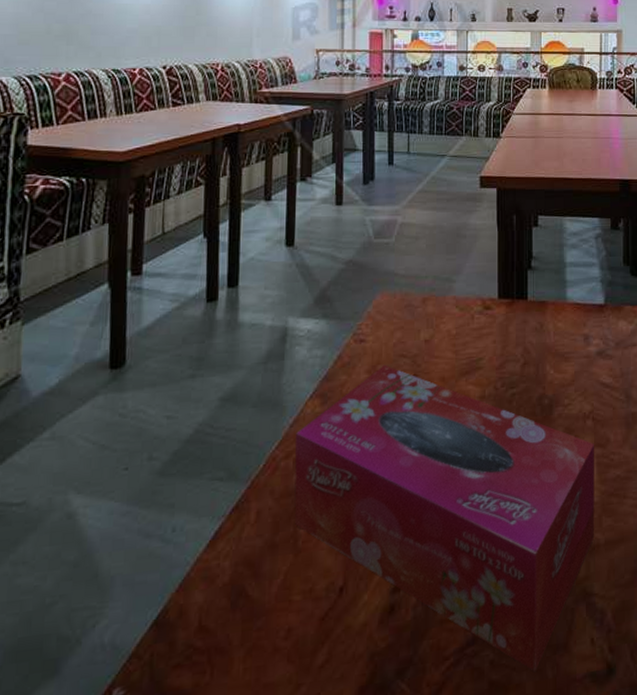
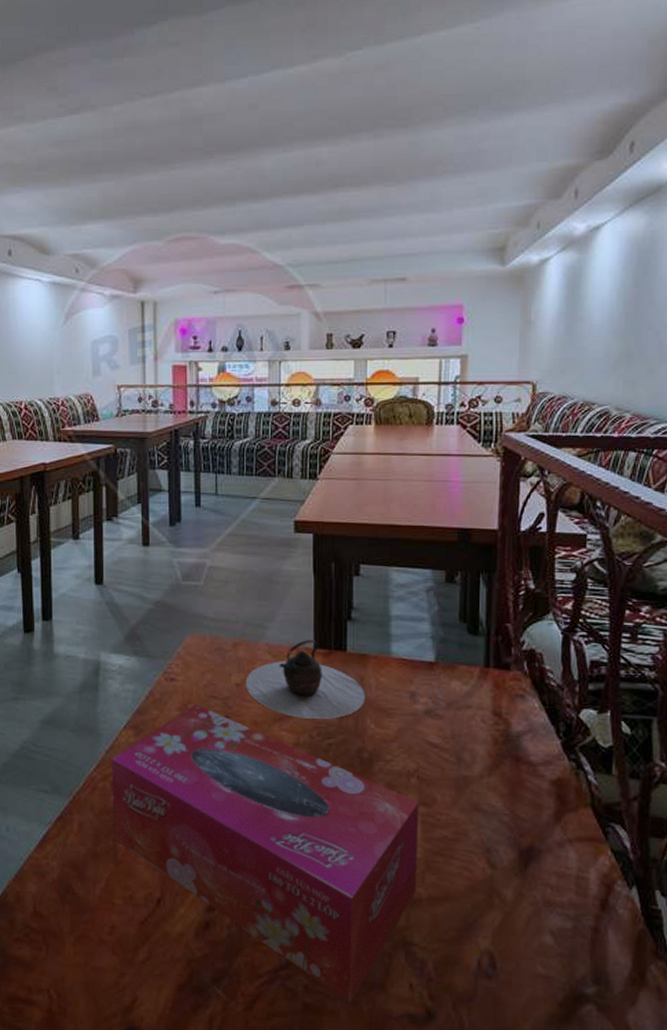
teapot: none [434,289,545,370] -> present [245,639,366,719]

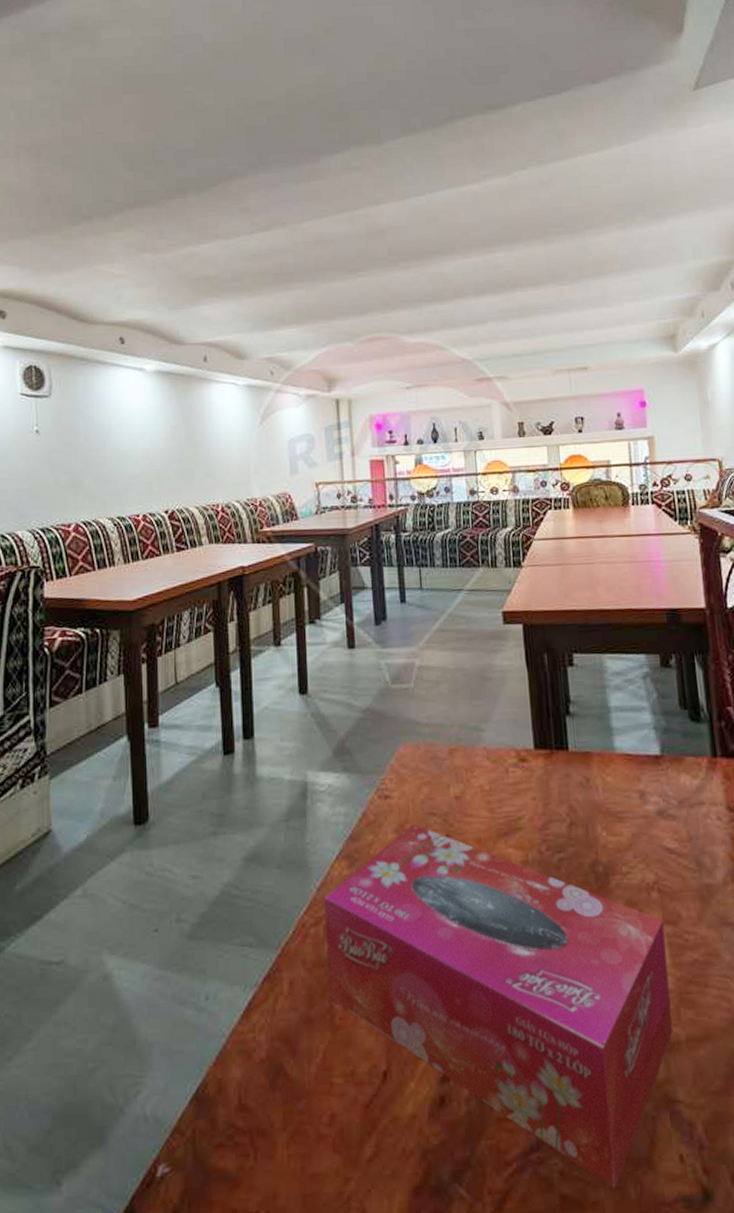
teapot: present [245,639,366,719] -> none [465,739,594,831]

